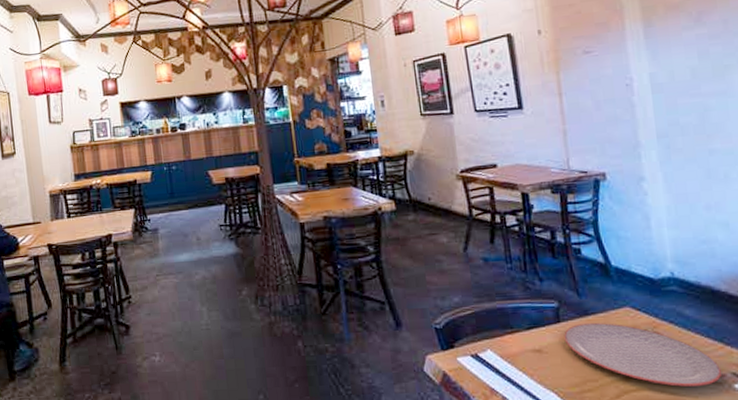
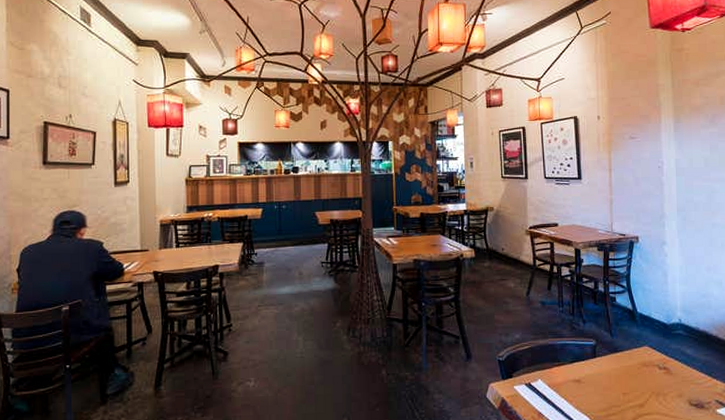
plate: present [564,322,721,387] -> none [598,358,708,411]

